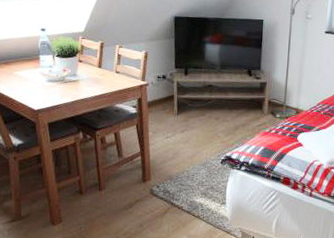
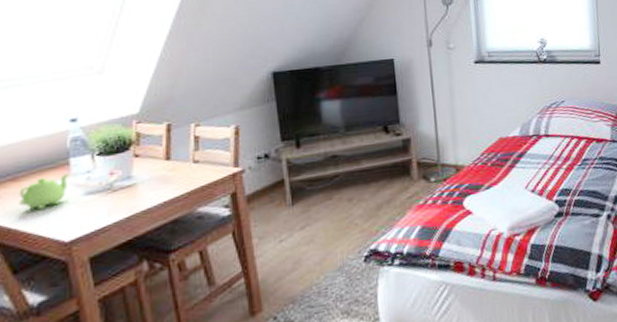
teapot: none [9,65,39,87] -> present [19,173,69,211]

